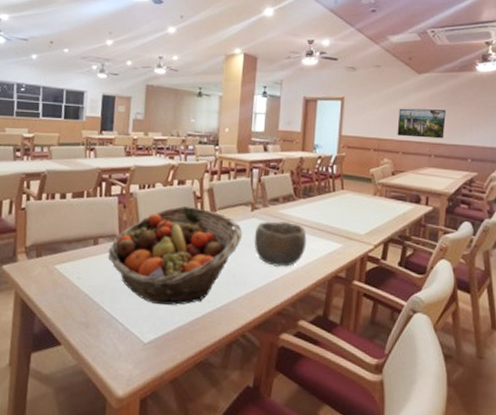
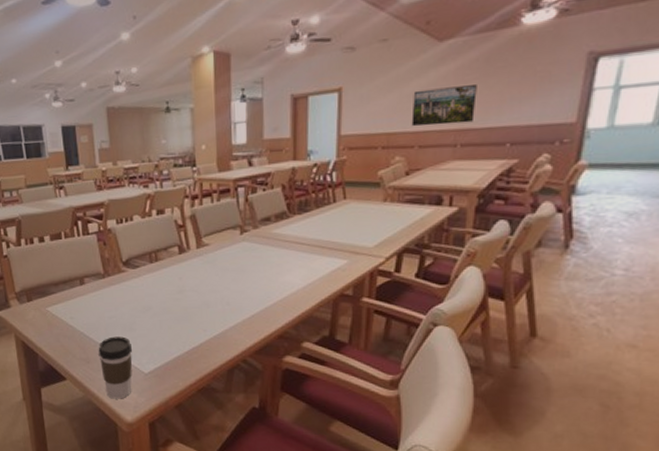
coffee cup: none [99,301,135,370] -> present [98,336,132,399]
fruit basket: present [107,205,243,305] -> none [95,236,233,336]
bowl: present [254,221,307,267] -> none [246,241,306,290]

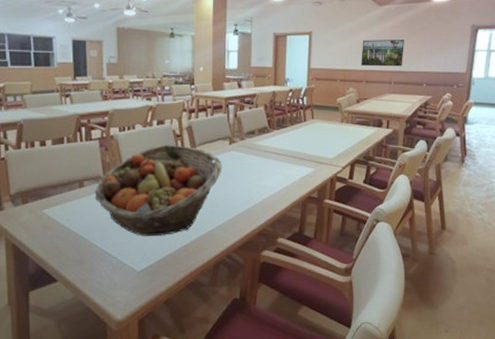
fruit basket: none [95,236,233,336] -> present [94,144,223,236]
coffee cup: present [98,336,132,399] -> none [92,237,126,299]

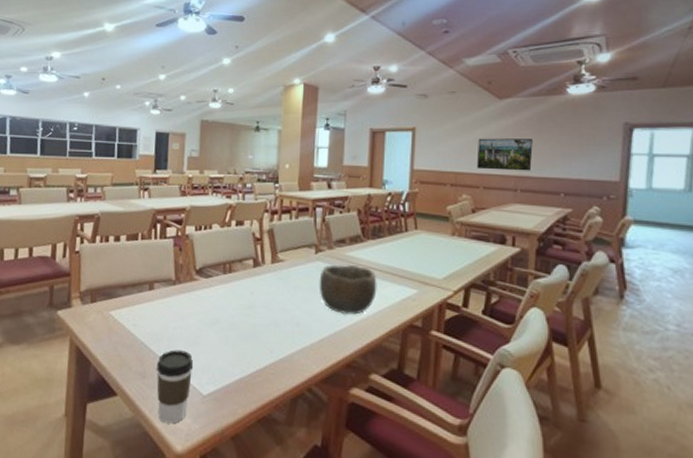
coffee cup: none [92,237,126,299] -> present [156,350,193,424]
fruit basket: present [94,144,223,236] -> none [164,248,306,355]
bowl: none [233,151,282,193] -> present [319,264,377,315]

